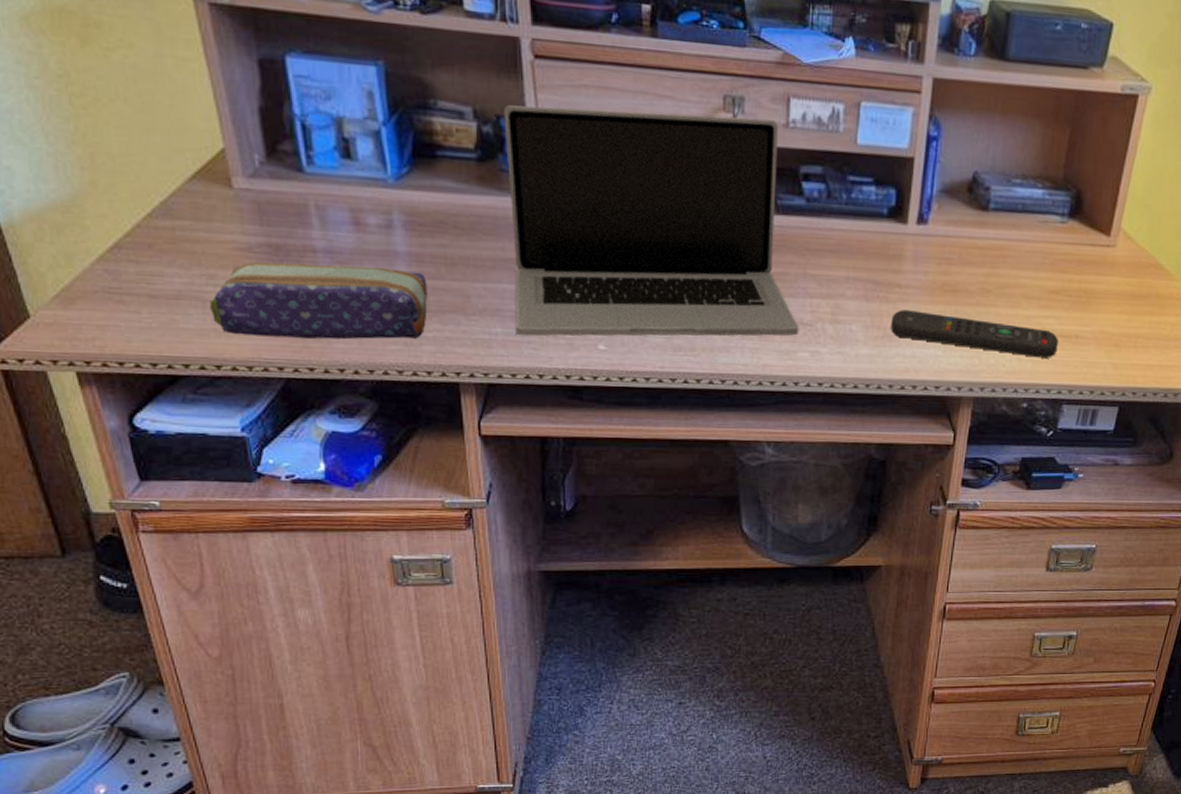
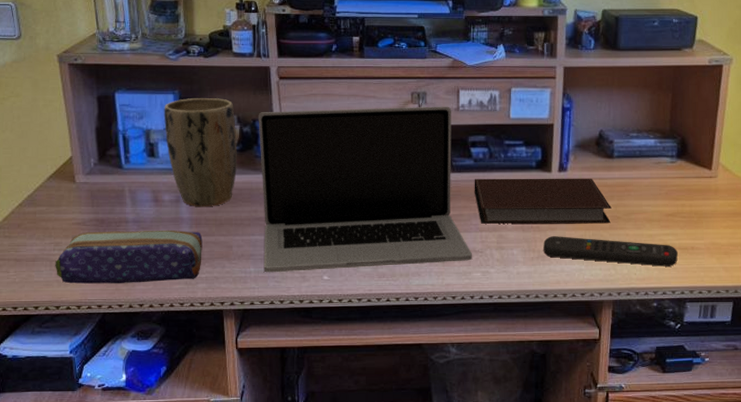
plant pot: none [362,74,474,238] -> present [164,98,237,206]
notebook: none [804,225,981,298] -> present [474,178,612,224]

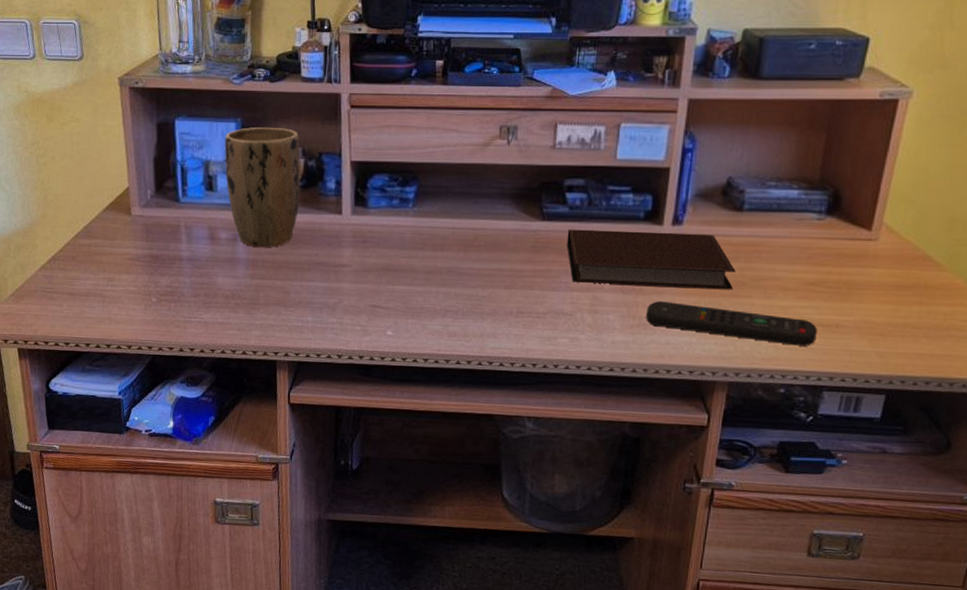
pencil case: present [55,230,203,284] -> none [107,268,259,326]
laptop: present [258,106,473,273] -> none [322,142,560,325]

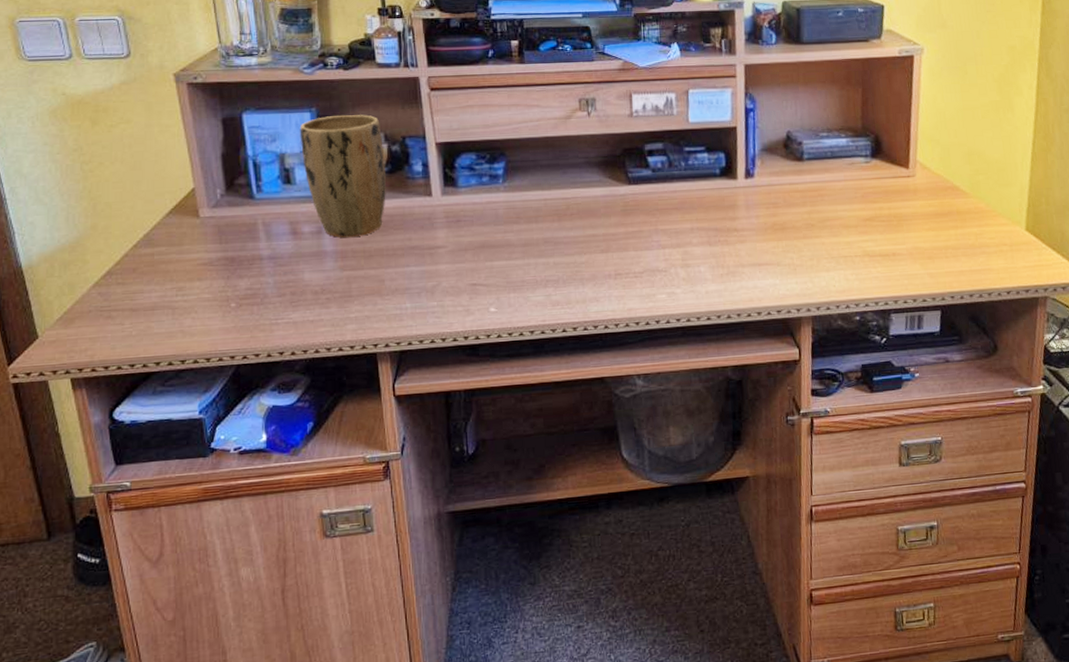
notebook: present [566,229,736,290] -> none [653,184,805,240]
remote control: present [646,301,817,346] -> none [733,248,879,276]

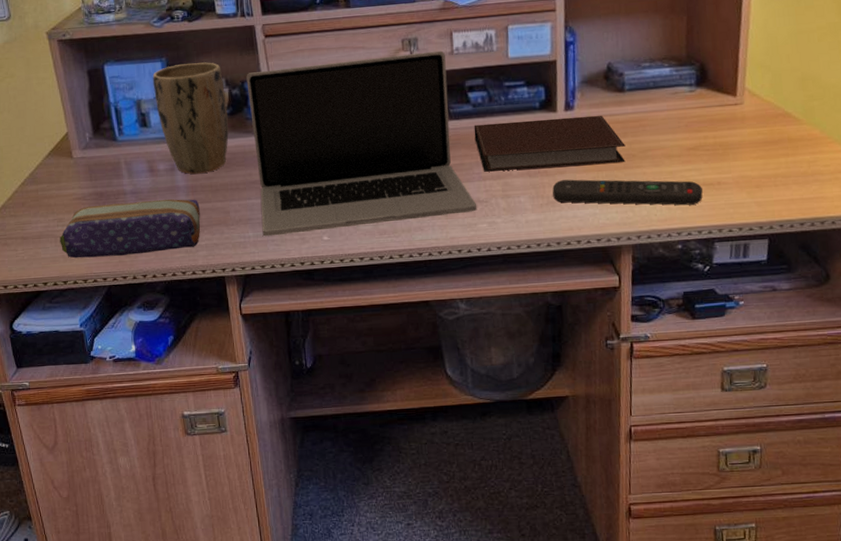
pencil case: none [178,265,350,334] -> present [60,199,201,259]
laptop: none [408,112,656,308] -> present [246,50,478,237]
notebook: none [653,184,805,240] -> present [474,115,626,172]
remote control: none [733,248,879,276] -> present [552,179,703,206]

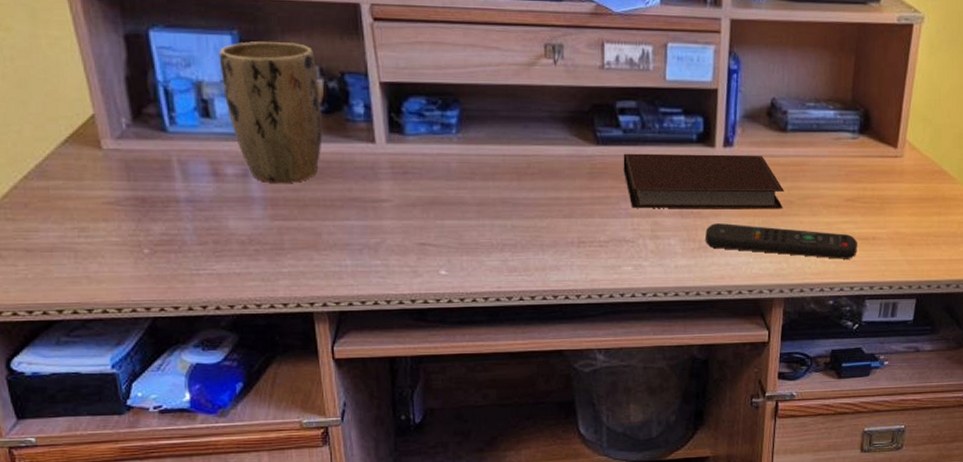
pencil case: present [60,199,201,259] -> none [82,212,283,281]
laptop: present [246,50,478,237] -> none [347,62,623,267]

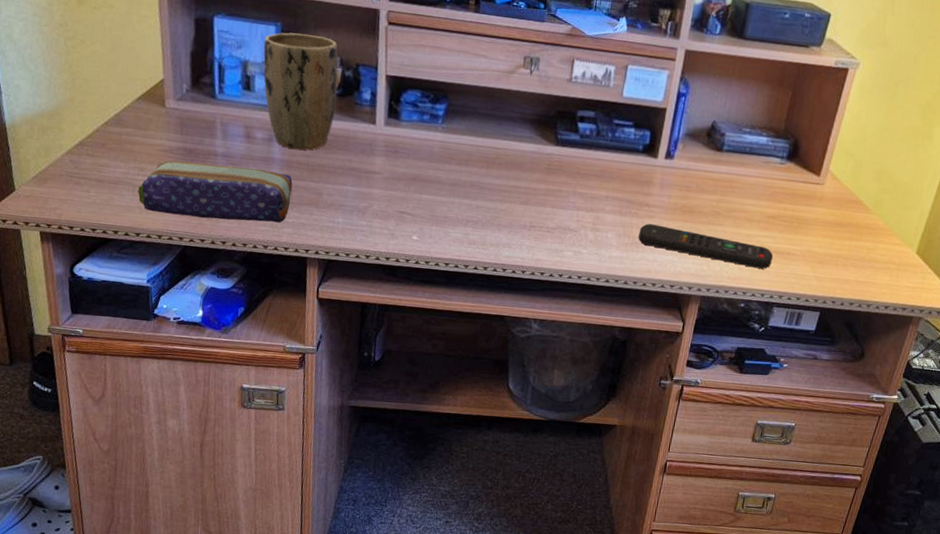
pencil case: none [82,212,283,281] -> present [138,160,293,223]
notebook: present [623,153,784,209] -> none [576,155,713,218]

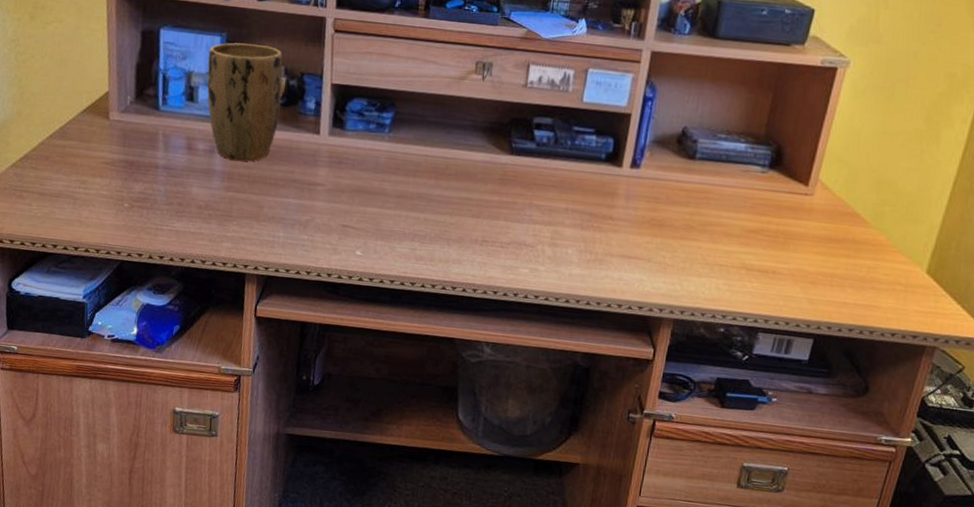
pencil case: present [138,160,293,223] -> none [78,172,233,237]
remote control: present [638,224,773,269] -> none [602,238,756,290]

